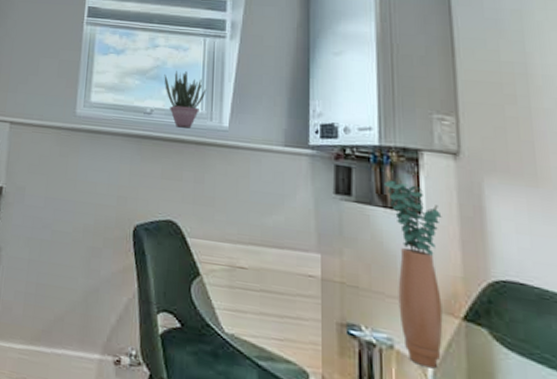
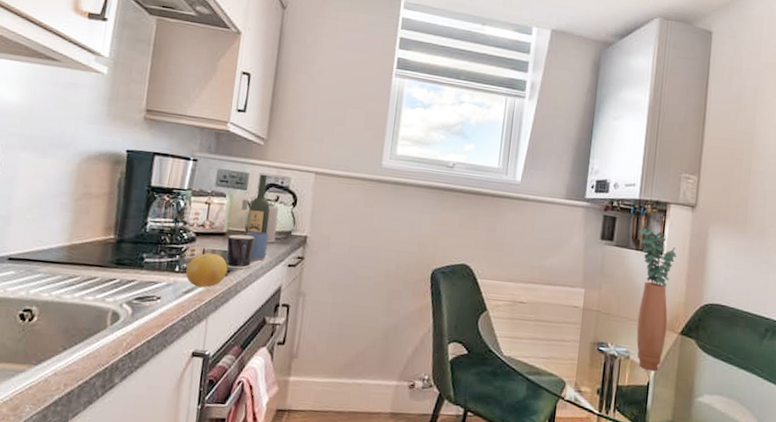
potted plant: present [164,71,207,129] -> none [467,127,505,182]

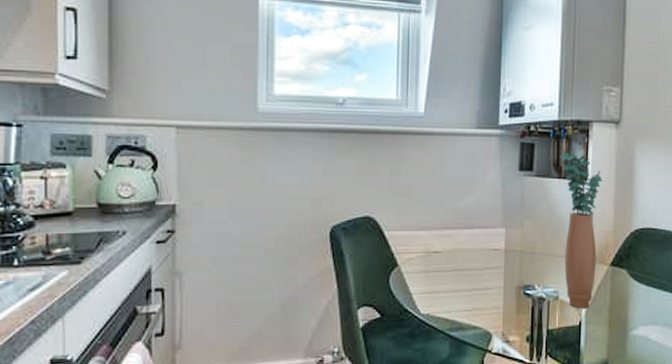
fruit: present [186,252,228,288] -> none [28,238,80,281]
mug: present [226,234,256,270] -> none [76,212,111,254]
canister: present [241,192,279,243] -> none [87,157,137,218]
wine bottle: present [246,174,271,234] -> none [98,135,126,209]
mug: present [246,231,270,261] -> none [98,206,129,242]

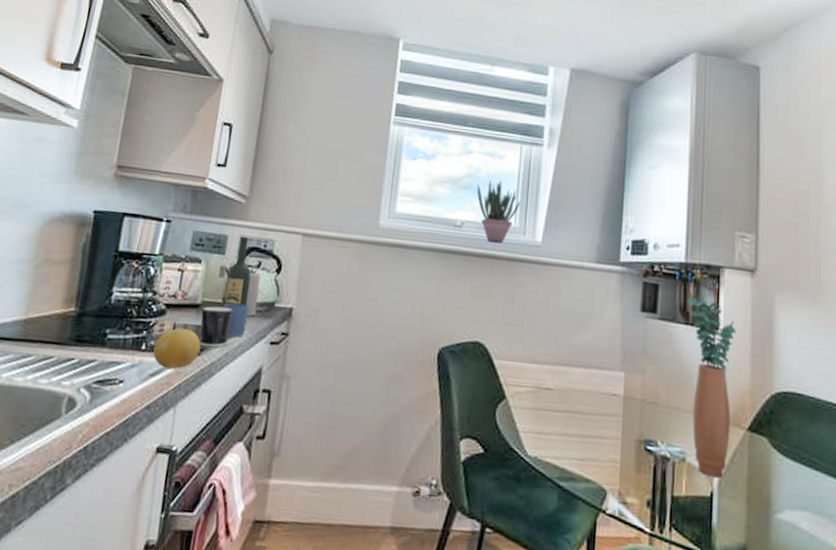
fruit: none [28,238,80,281] -> present [153,327,201,369]
mug: none [76,212,111,254] -> present [199,306,234,348]
canister: none [87,157,137,218] -> present [218,257,261,317]
wine bottle: none [98,135,126,209] -> present [223,236,251,306]
mug: none [98,206,129,242] -> present [223,302,250,338]
potted plant: none [356,53,402,119] -> present [476,180,521,244]

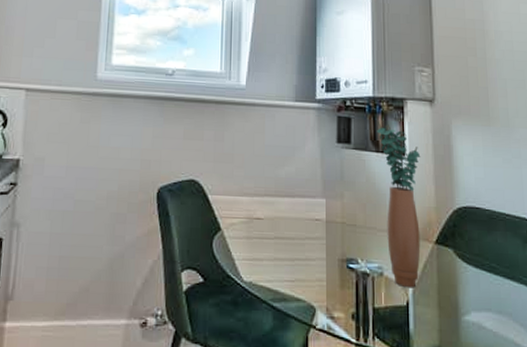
potted plant: present [476,180,521,244] -> none [185,31,225,89]

